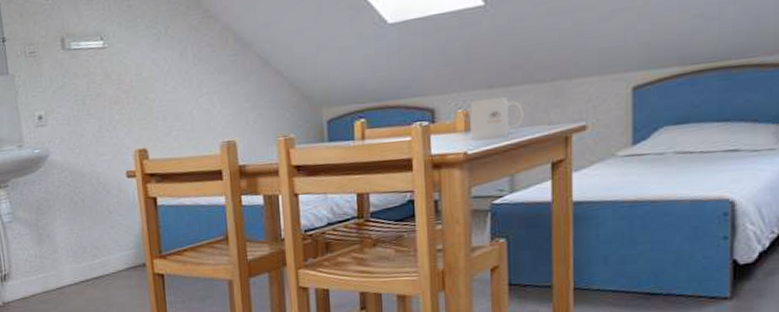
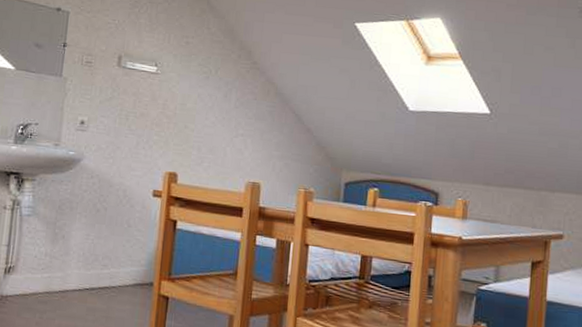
mug: present [470,96,524,141] -> none [466,193,513,232]

